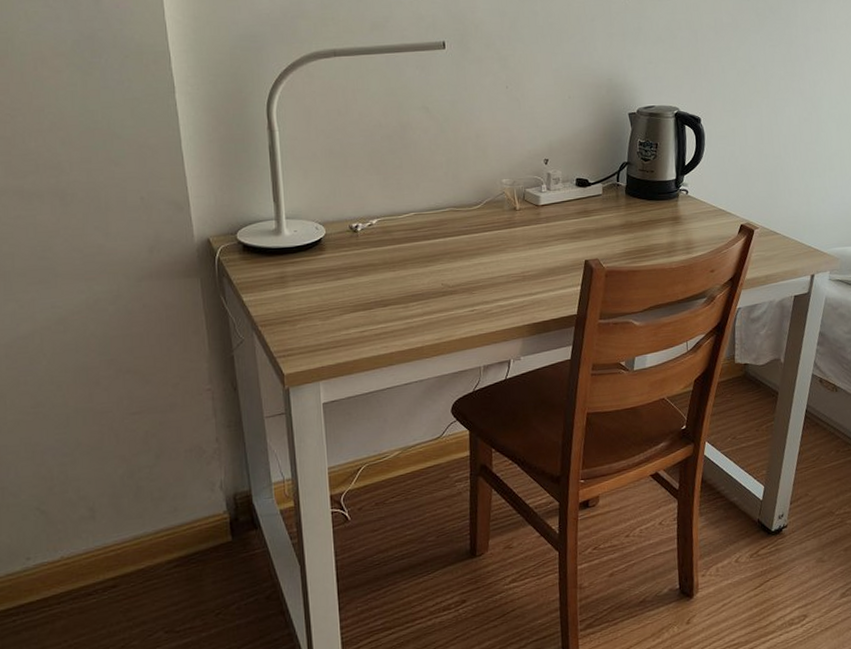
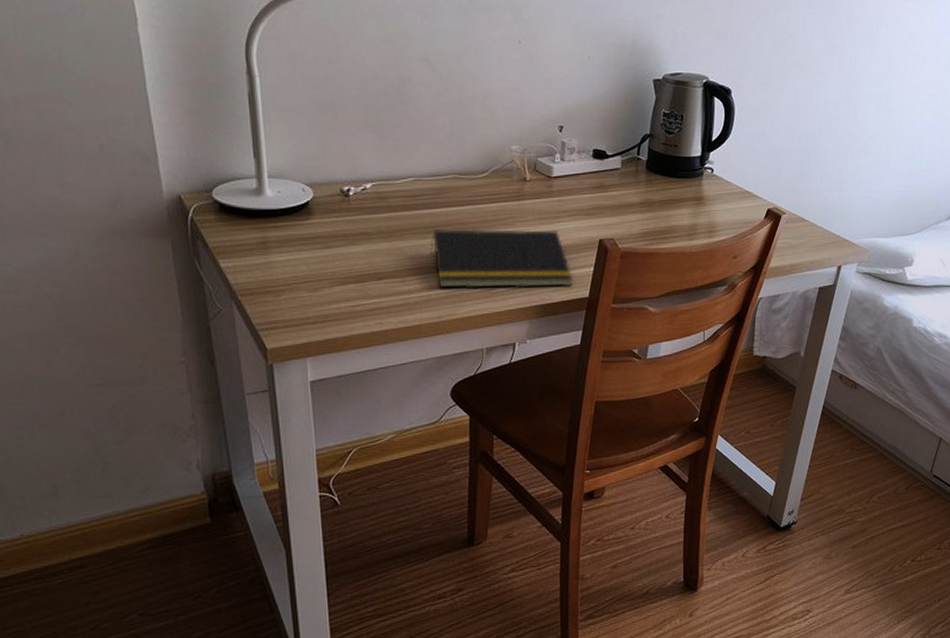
notepad: none [430,253,563,312] -> present [429,229,574,289]

